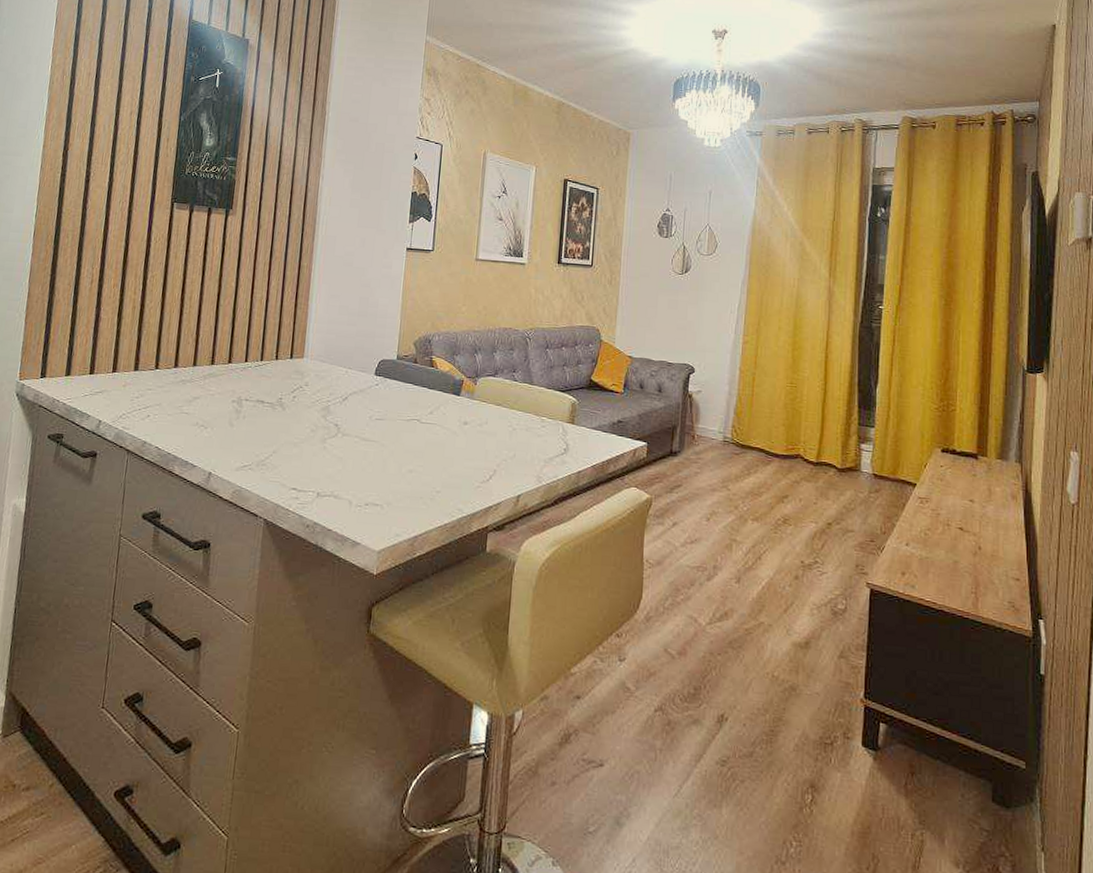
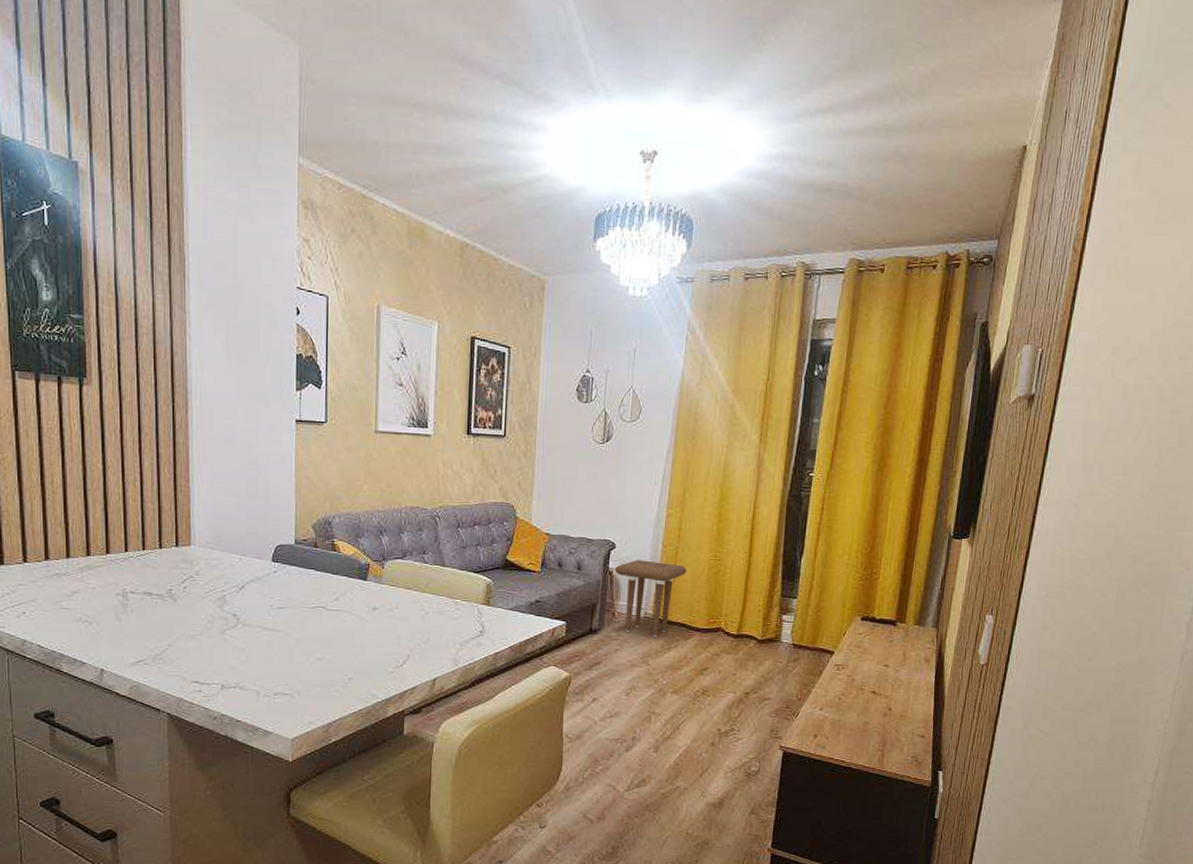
side table: none [694,384,764,463] -> present [614,560,687,638]

